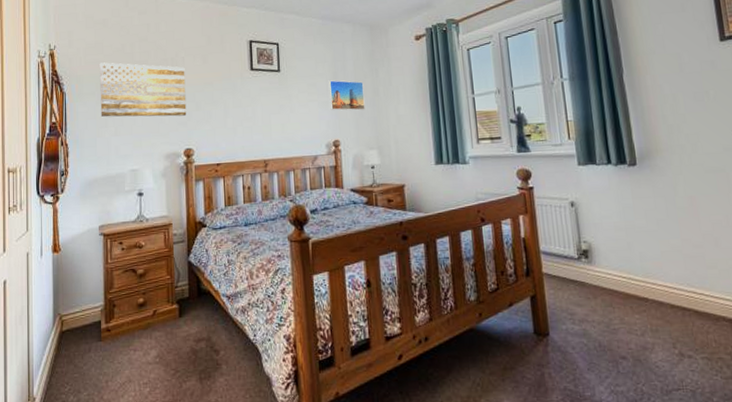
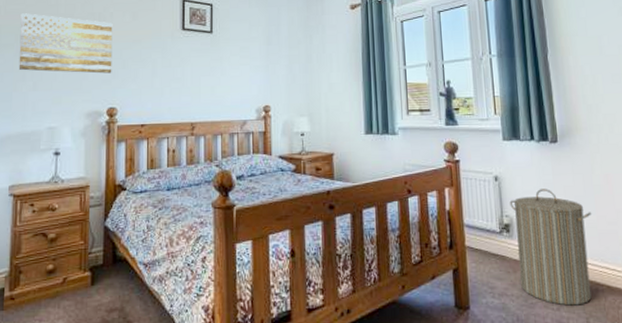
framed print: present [328,80,365,111] -> none [261,44,298,76]
laundry hamper: none [587,213,678,331] -> present [509,189,592,306]

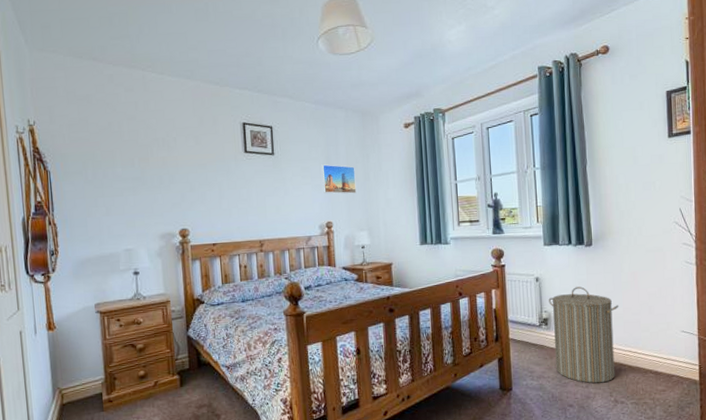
wall art: present [18,13,113,74] -> none [85,140,181,197]
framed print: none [261,44,298,76] -> present [321,164,357,194]

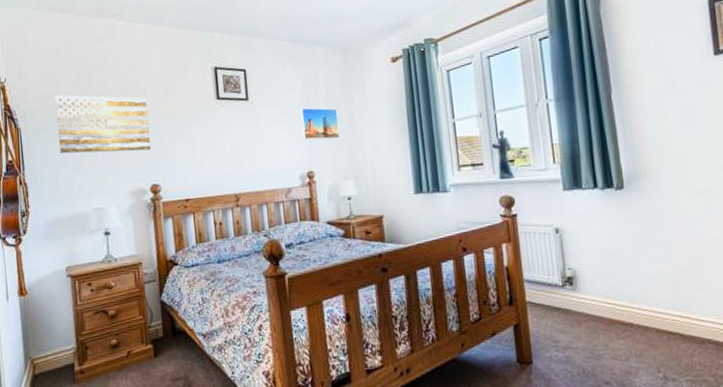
wall art: none [85,140,181,197] -> present [54,95,151,154]
laundry hamper: present [548,286,619,384] -> none [572,238,663,356]

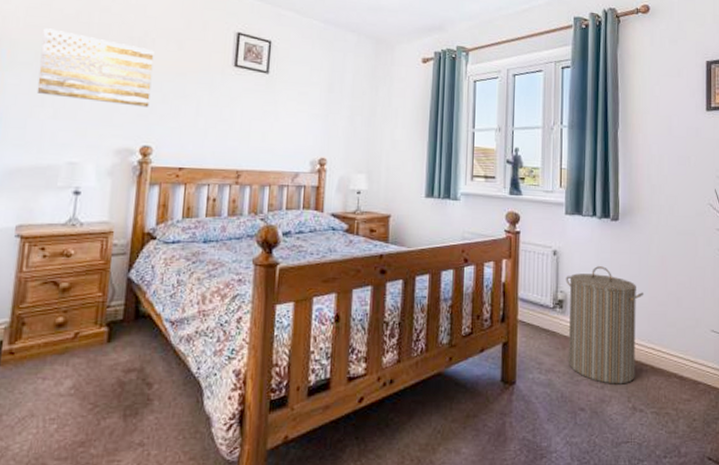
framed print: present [300,107,340,140] -> none [320,91,361,129]
laundry hamper: none [572,238,663,356] -> present [566,266,645,384]

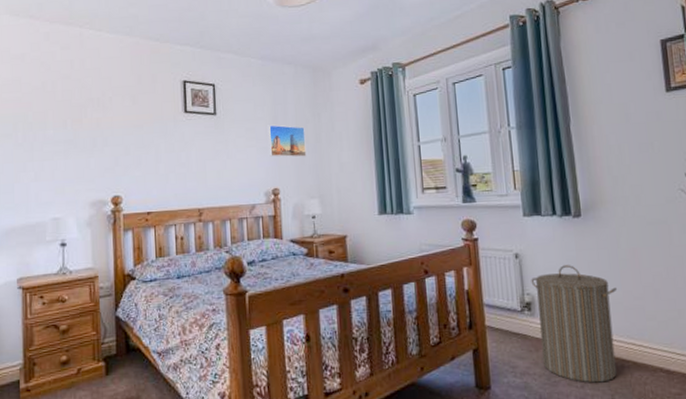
wall art: present [36,28,154,107] -> none [17,101,114,161]
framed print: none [320,91,361,129] -> present [268,125,307,158]

